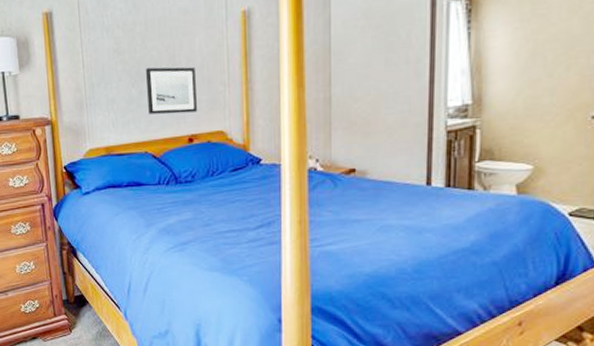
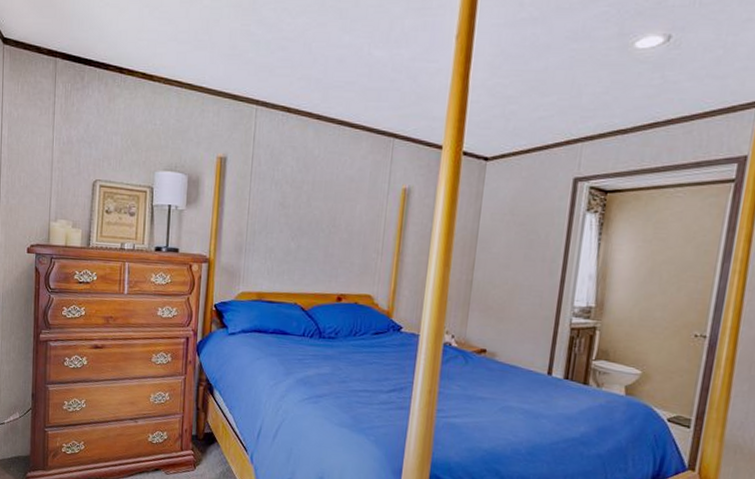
wall art: present [146,67,197,115] -> none [303,225,353,273]

